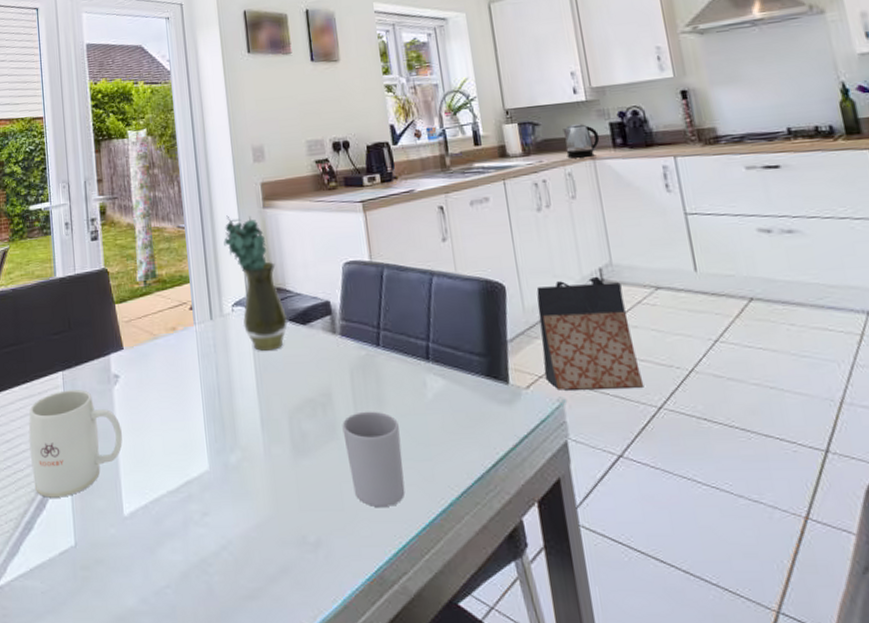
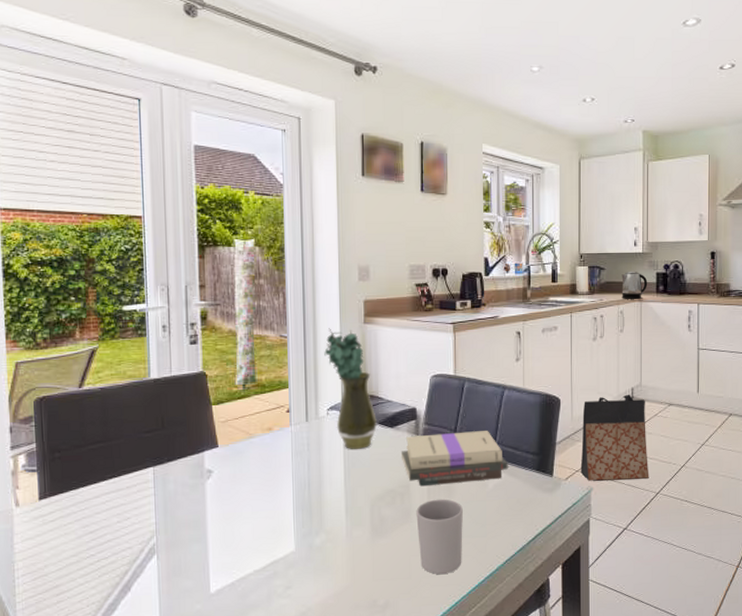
mug: present [28,390,123,498] -> none [114,484,213,582]
books: none [317,327,450,396] -> present [400,431,508,487]

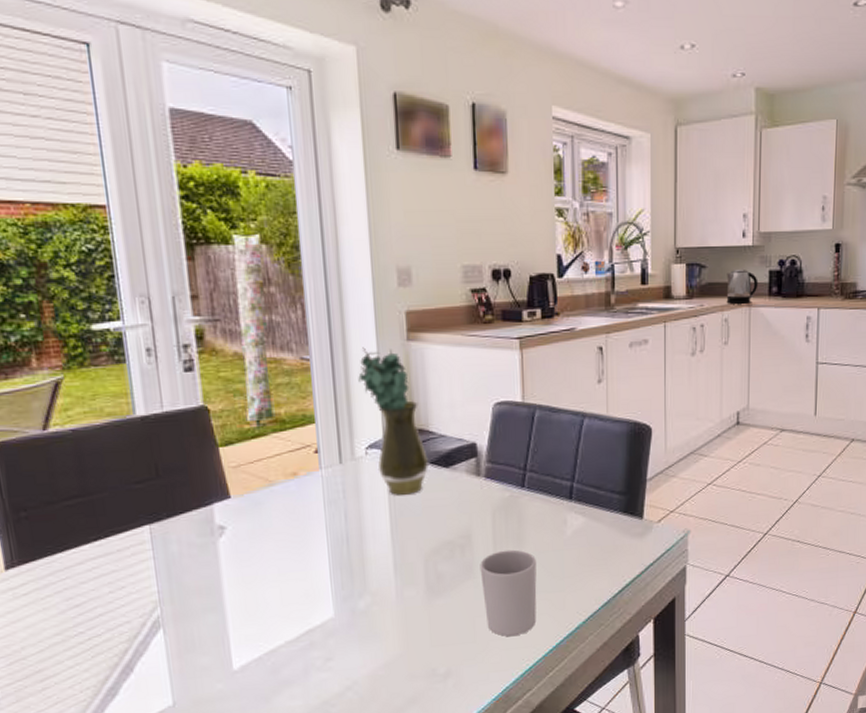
books: present [400,431,508,487] -> none [459,468,590,537]
bag: present [580,394,649,481] -> none [675,419,756,523]

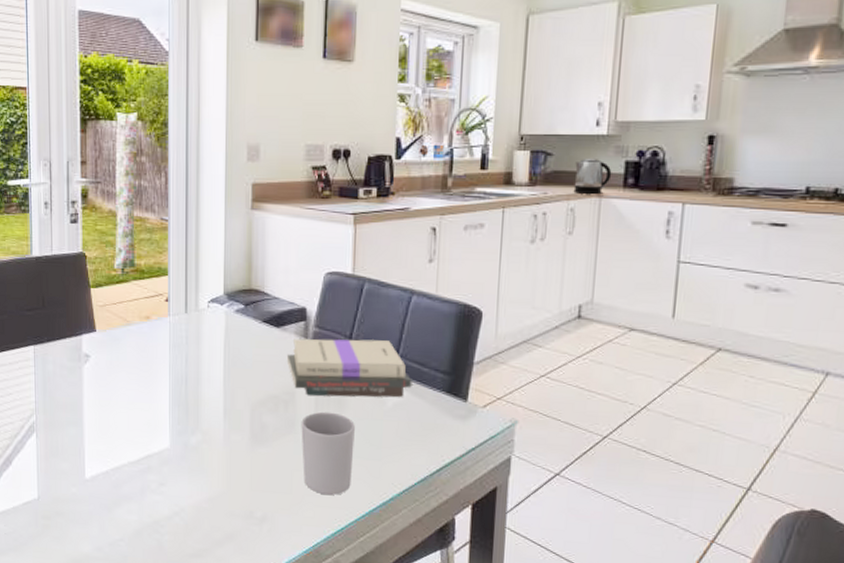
vase: present [358,347,429,495] -> none [207,213,261,348]
books: none [459,468,590,537] -> present [286,338,412,398]

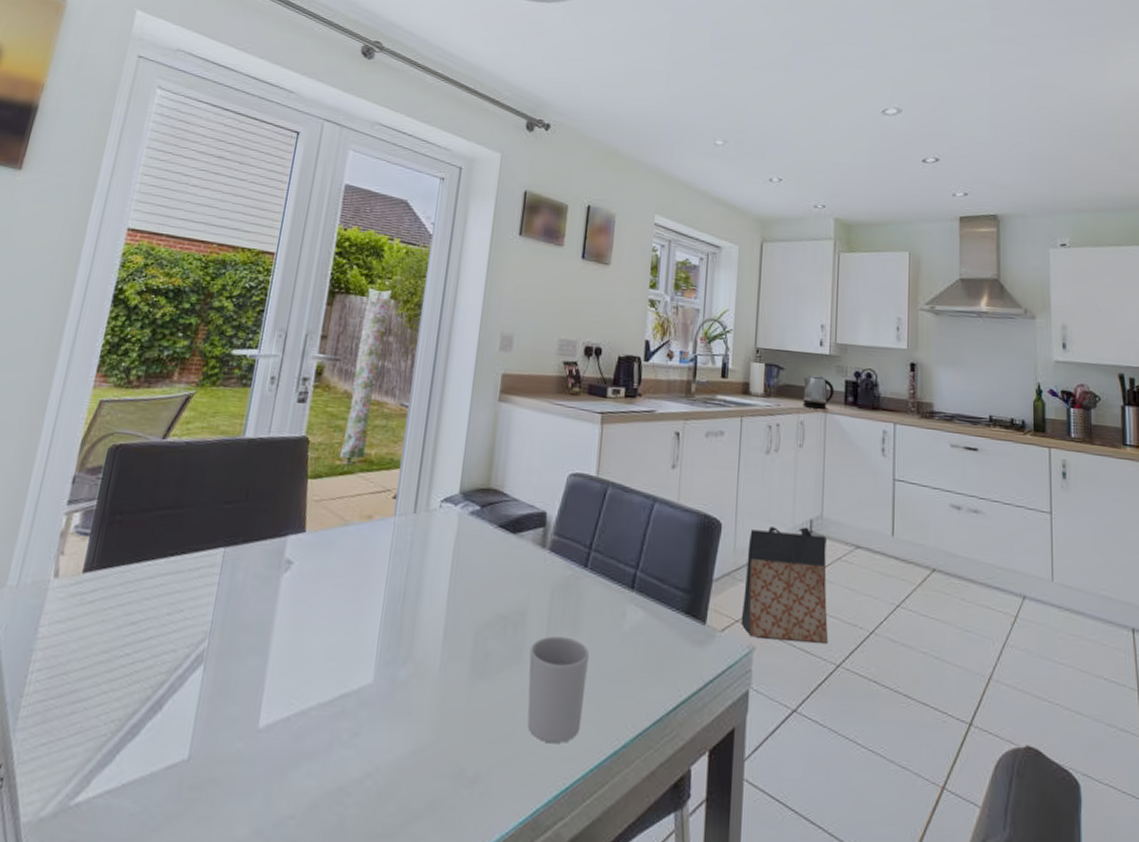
books: present [286,338,412,398] -> none [520,547,651,619]
bag: none [503,312,597,418] -> present [741,527,829,644]

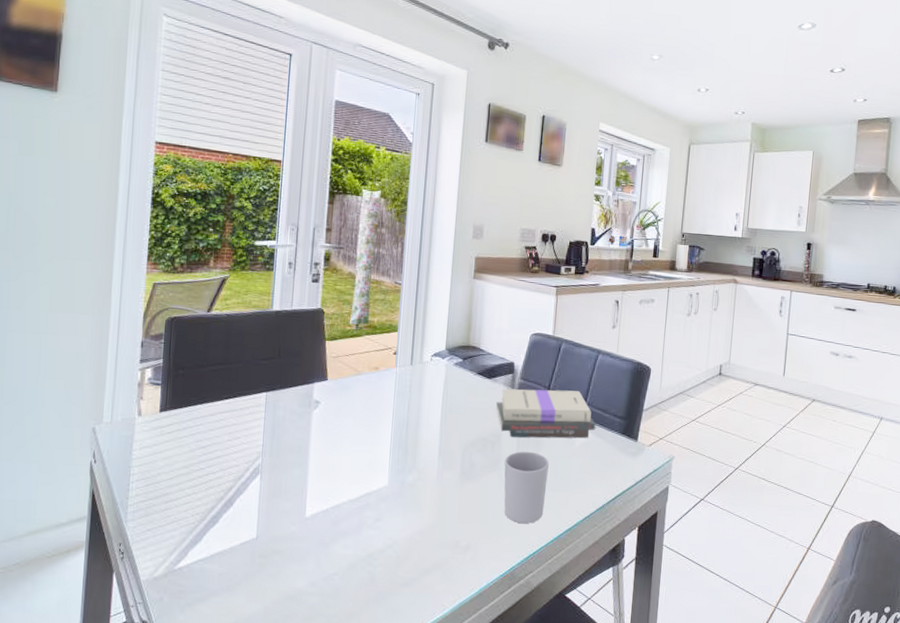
books: none [520,547,651,619] -> present [495,388,596,439]
bag: present [741,527,829,644] -> none [664,370,732,453]
kettle: present [802,374,835,410] -> none [718,253,745,281]

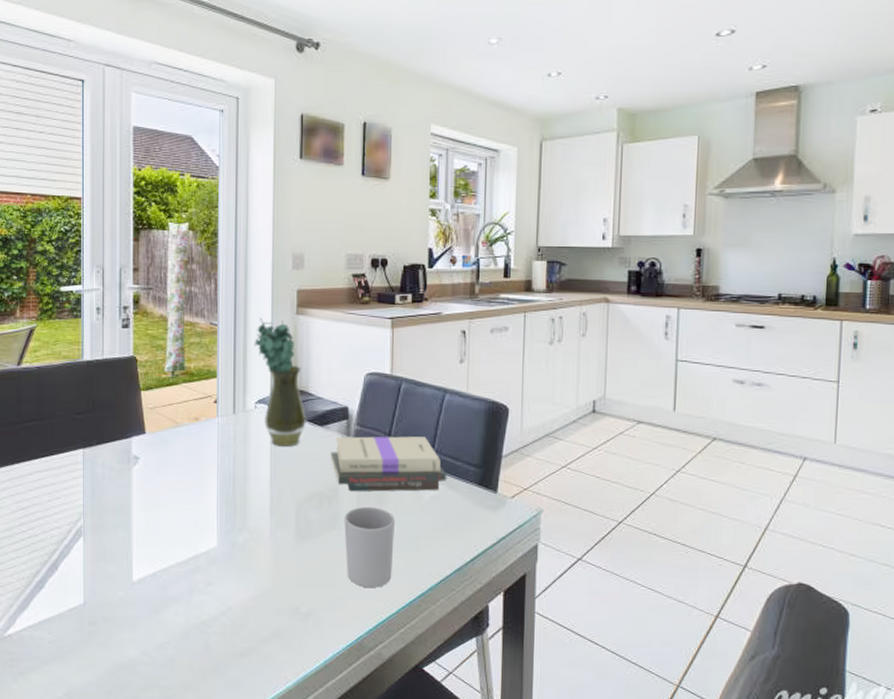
vase: none [434,280,476,396] -> present [254,317,306,446]

